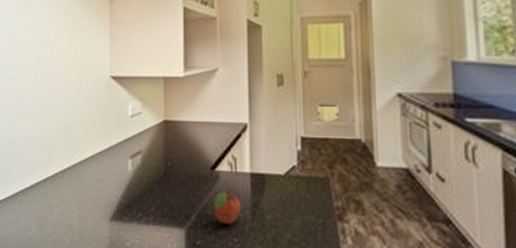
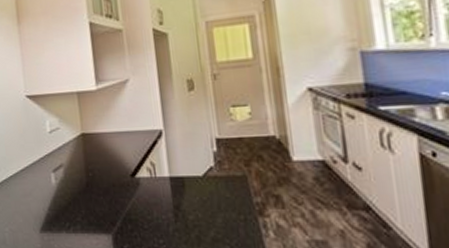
fruit: present [213,190,241,224] -> none [137,195,163,227]

